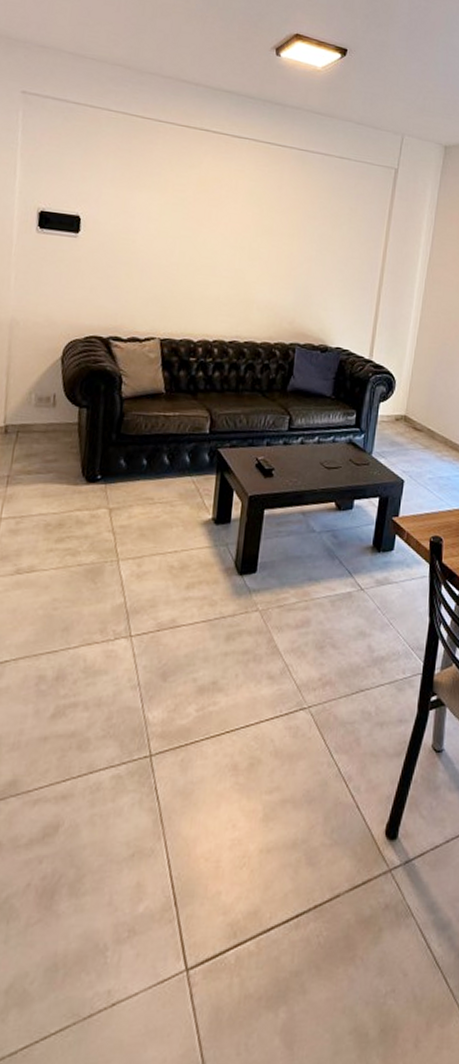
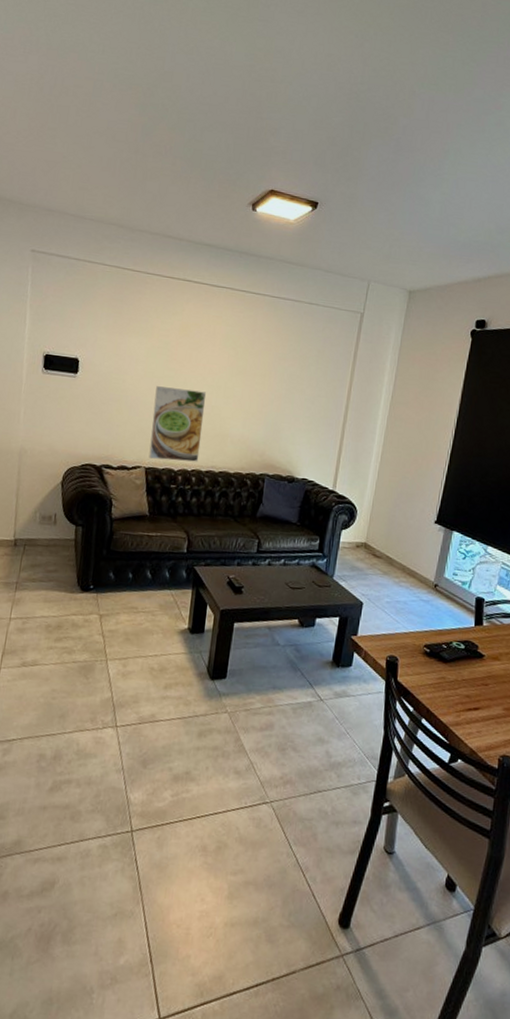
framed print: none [164,247,229,332] -> present [148,386,207,462]

